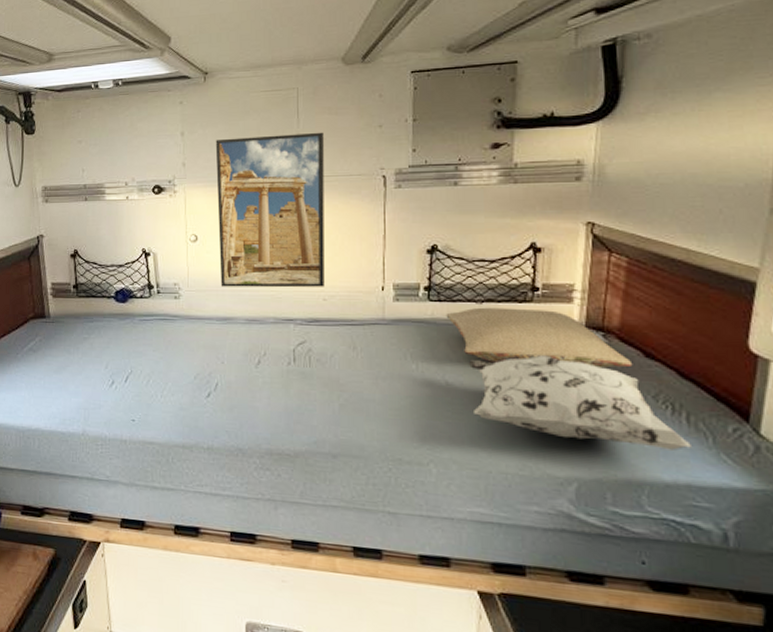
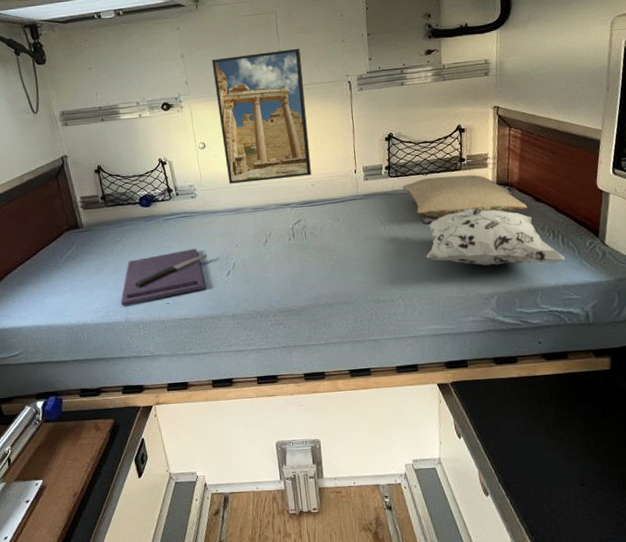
cutting board: none [80,358,186,416] -> present [120,248,208,306]

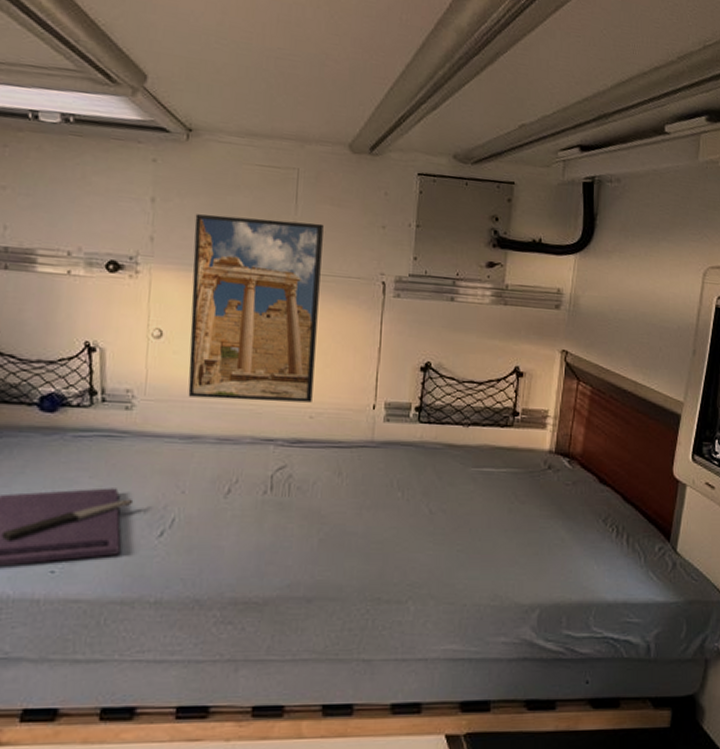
pillow: present [402,174,528,218] -> none [434,431,590,494]
decorative pillow: present [421,208,566,266] -> none [453,481,629,571]

